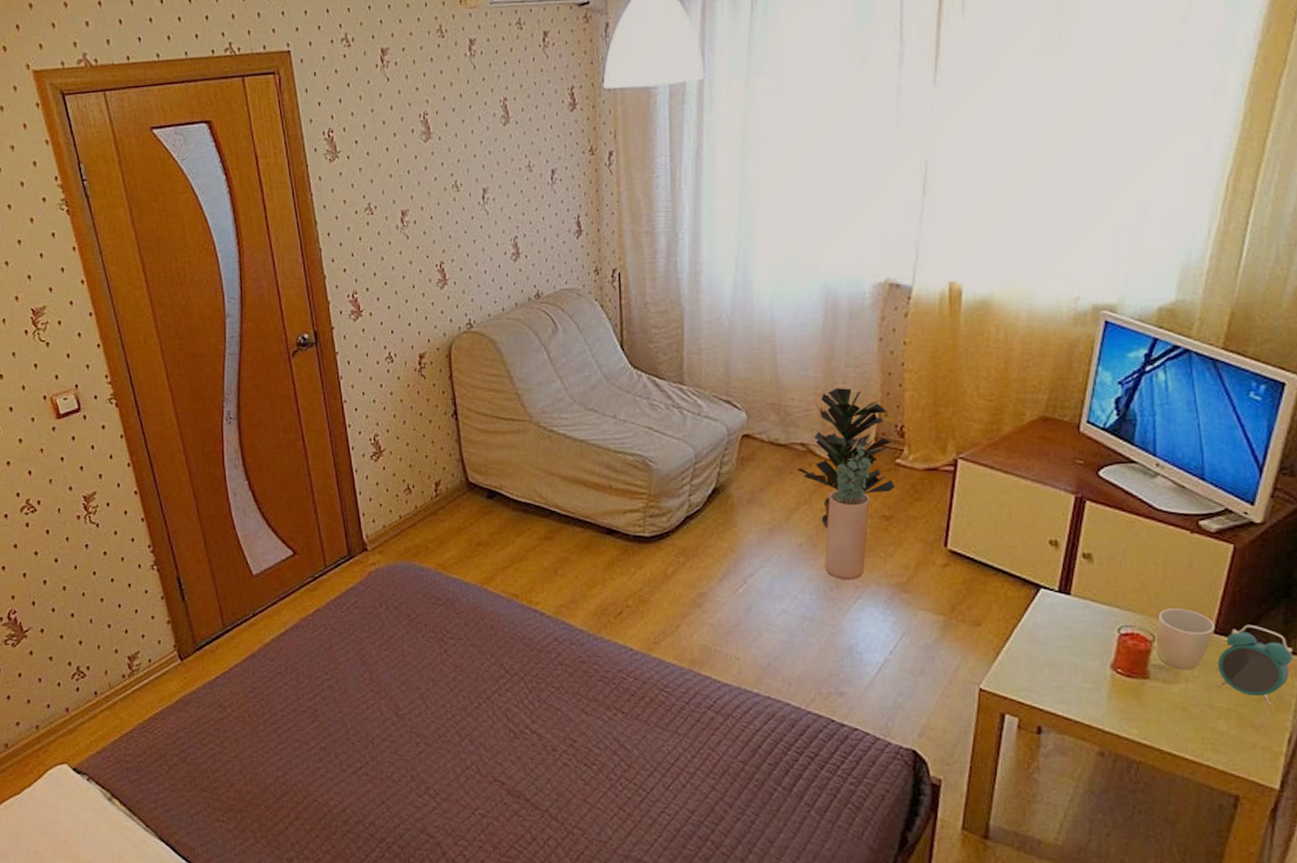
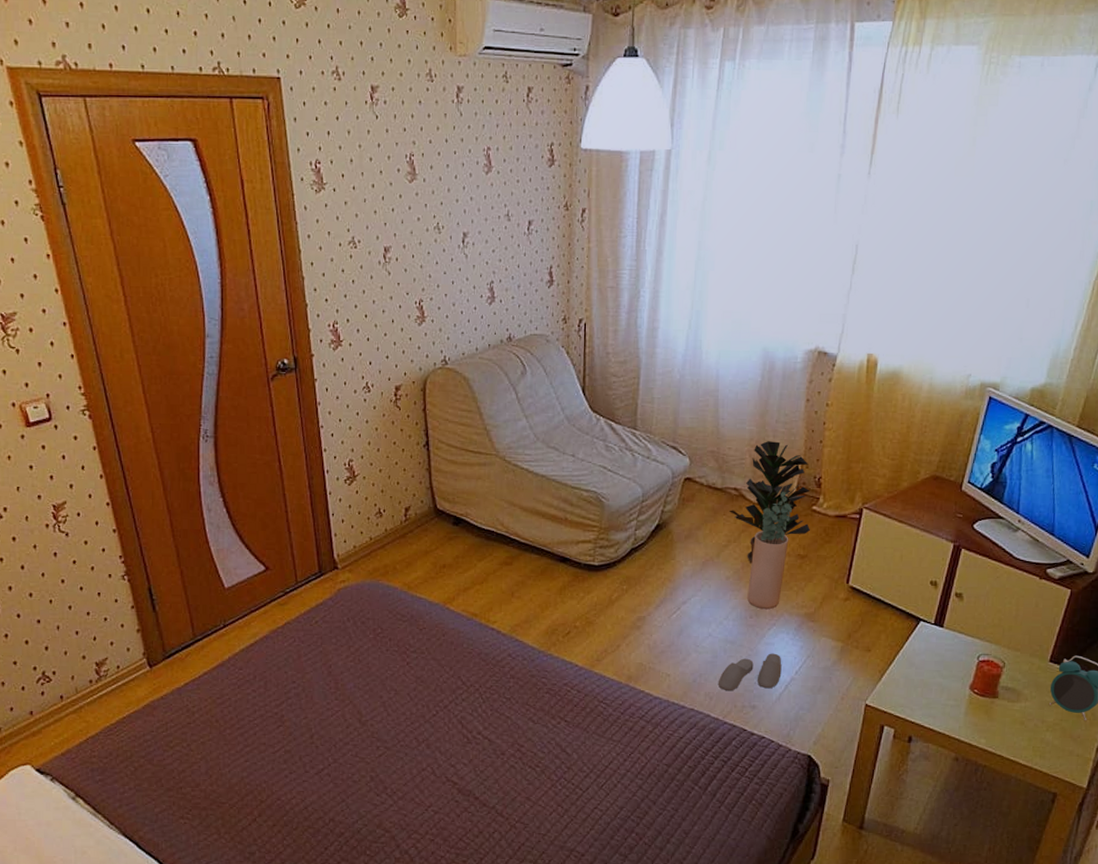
slippers: none [796,630,873,676] -> present [718,653,782,691]
cup: present [1156,609,1215,670] -> none [1005,641,1051,691]

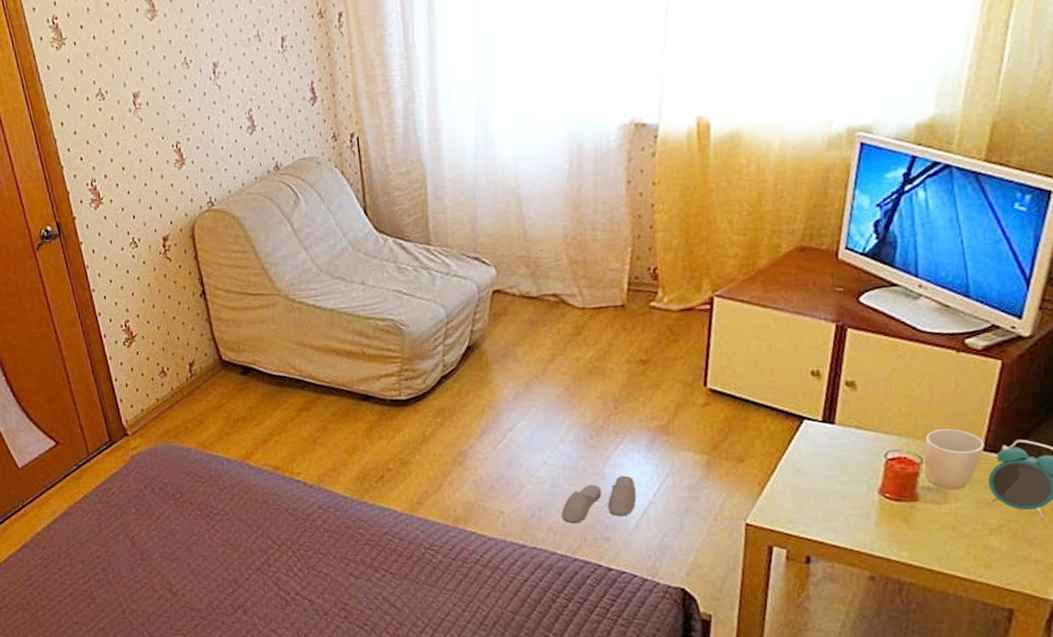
potted plant: present [728,441,811,564] -> none [549,234,651,377]
vase: present [747,486,793,609] -> none [583,283,627,427]
cup: none [1005,641,1051,691] -> present [924,429,984,490]

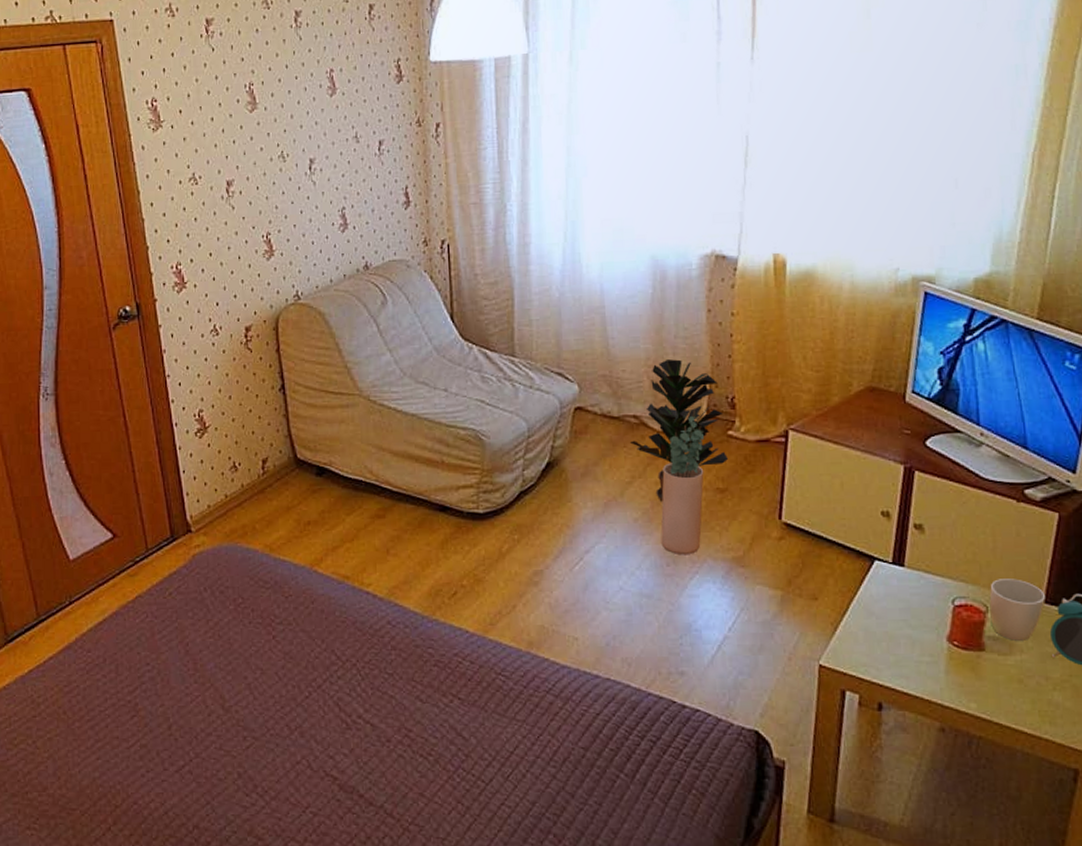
potted plant: none [549,234,651,377] -> present [629,359,728,502]
slippers: present [561,475,637,524] -> none [636,607,712,655]
vase: none [583,283,627,427] -> present [660,410,705,554]

